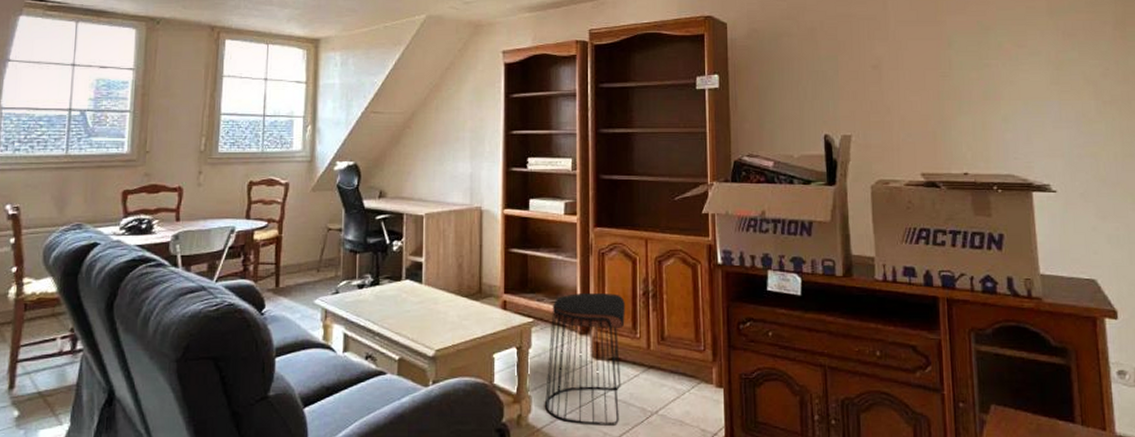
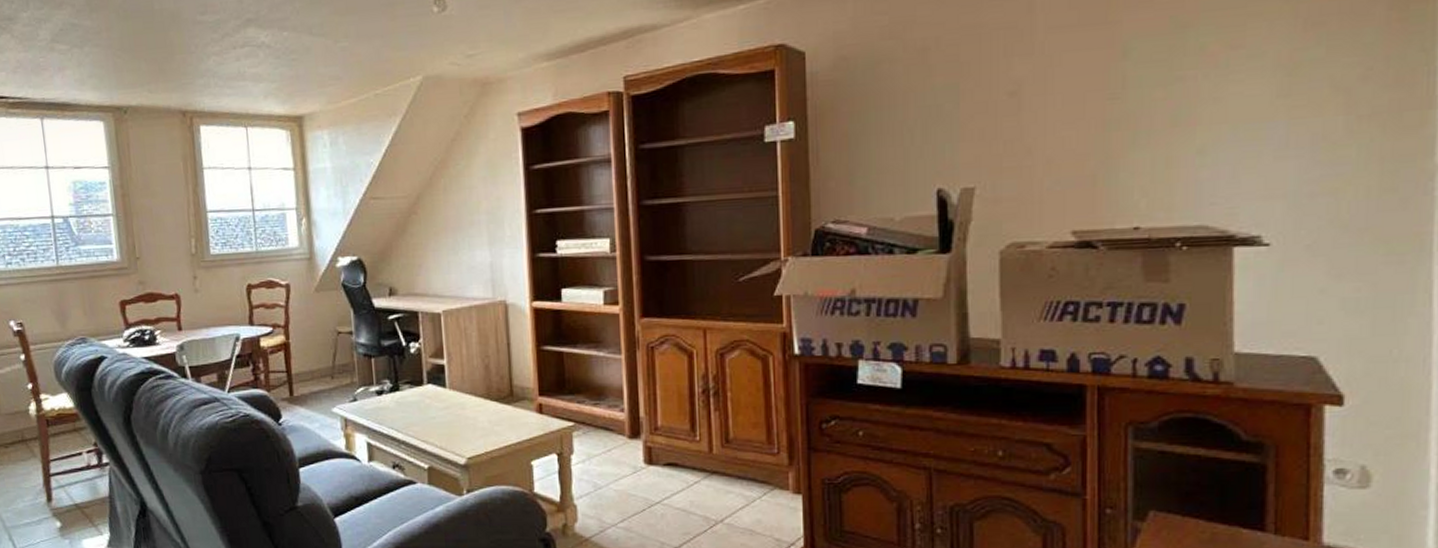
stool: present [545,293,626,426] -> none [592,392,682,535]

